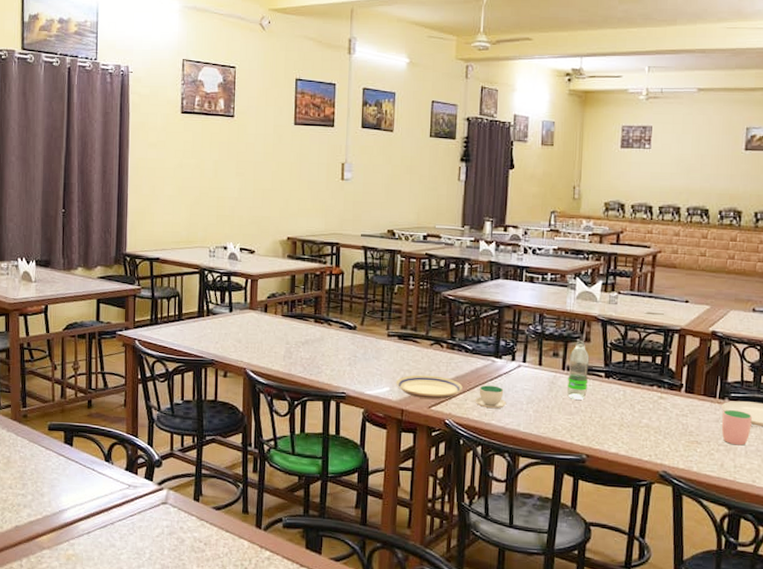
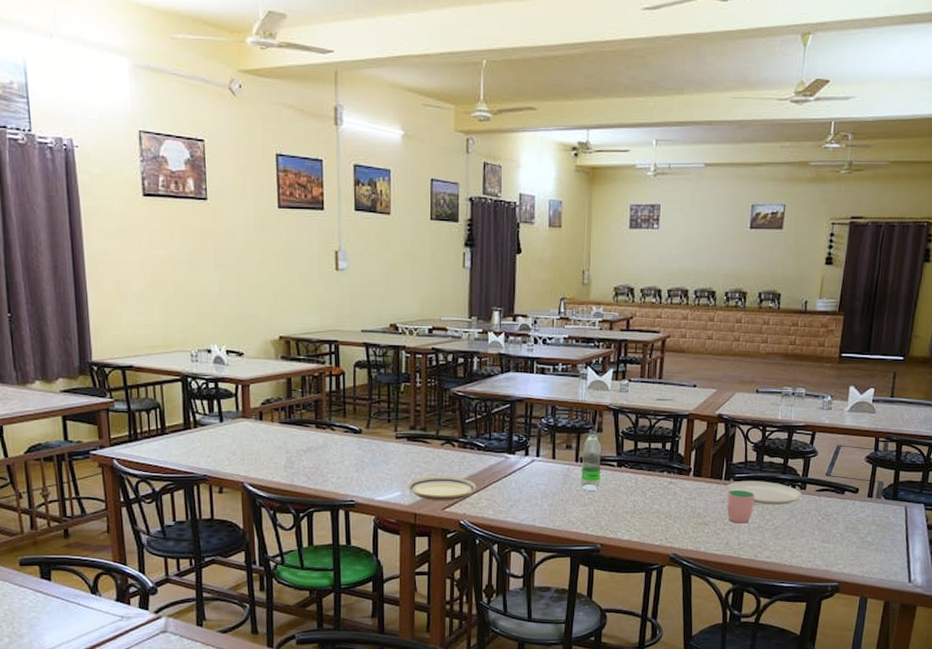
cup: present [475,385,507,409] -> none [489,482,522,506]

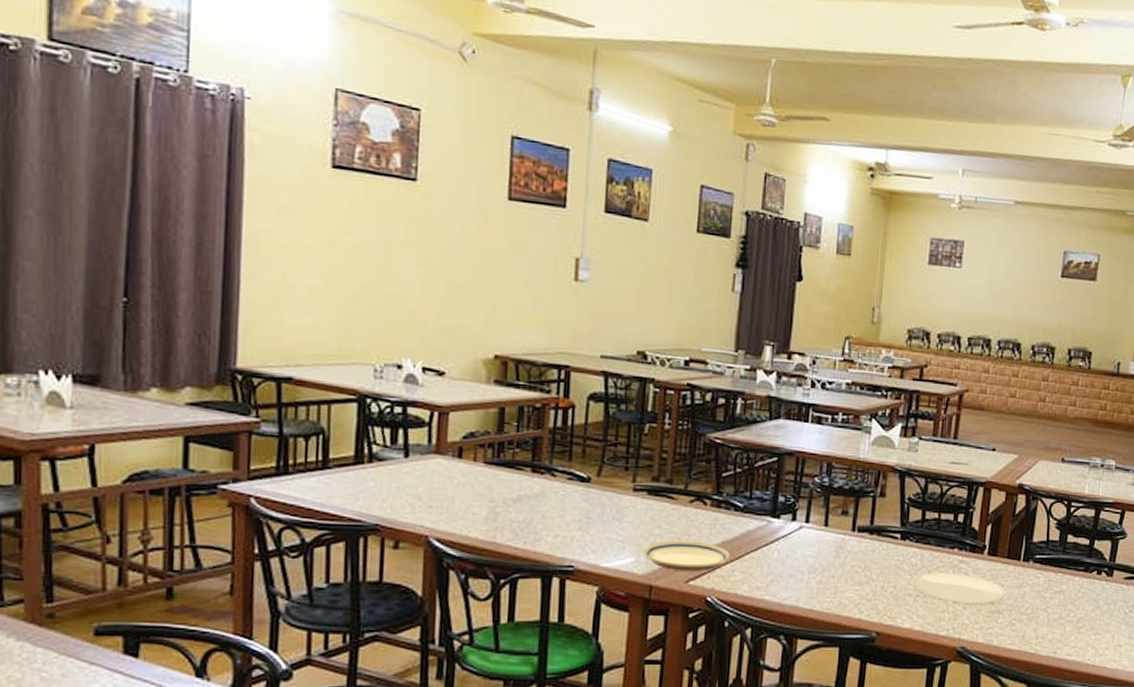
bottle: present [580,431,602,491] -> none [856,495,884,567]
plate: none [629,493,711,518] -> present [912,572,1006,604]
plate: present [726,481,802,505] -> none [1025,563,1109,593]
cup: present [726,489,756,524] -> none [1024,573,1057,614]

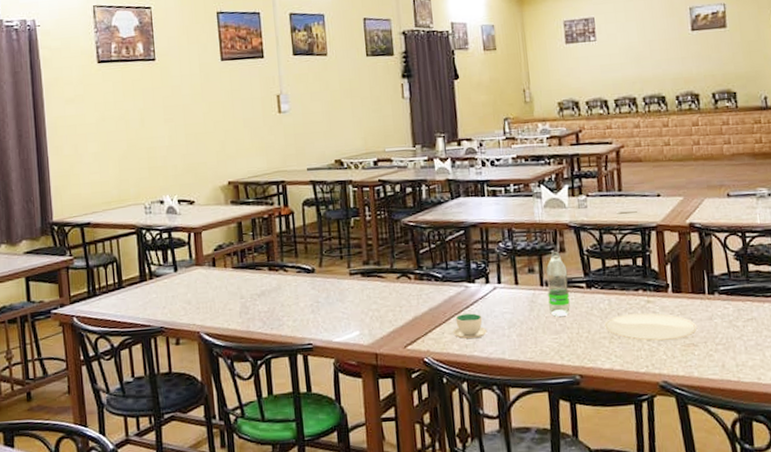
plate: present [643,540,730,572] -> none [365,311,438,339]
cup: none [745,552,785,581] -> present [453,313,488,339]
bottle: none [856,495,884,567] -> present [546,252,570,317]

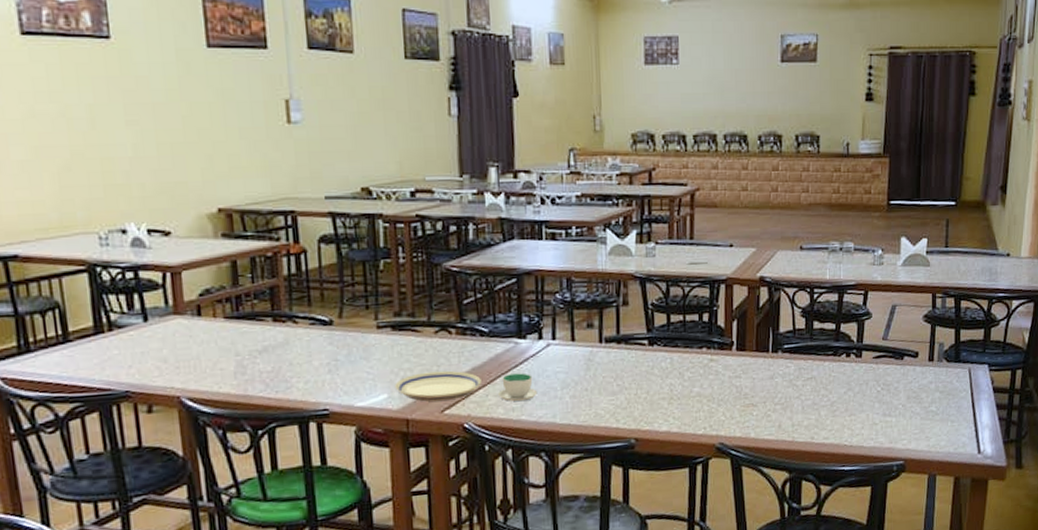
plate: none [365,311,438,339] -> present [395,370,482,402]
bottle: present [546,252,570,317] -> none [606,305,630,376]
plate: present [604,312,698,341] -> none [665,371,758,402]

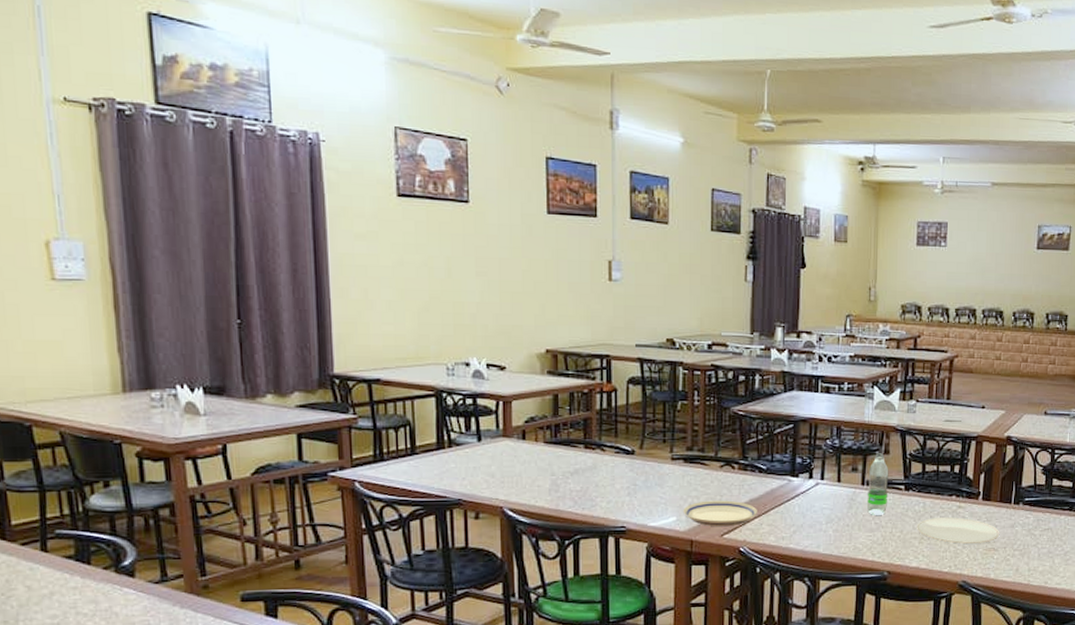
cup: present [498,373,538,402] -> none [771,507,805,532]
bottle: none [606,305,630,376] -> present [866,453,889,515]
plate: none [665,371,758,402] -> present [917,517,1000,544]

